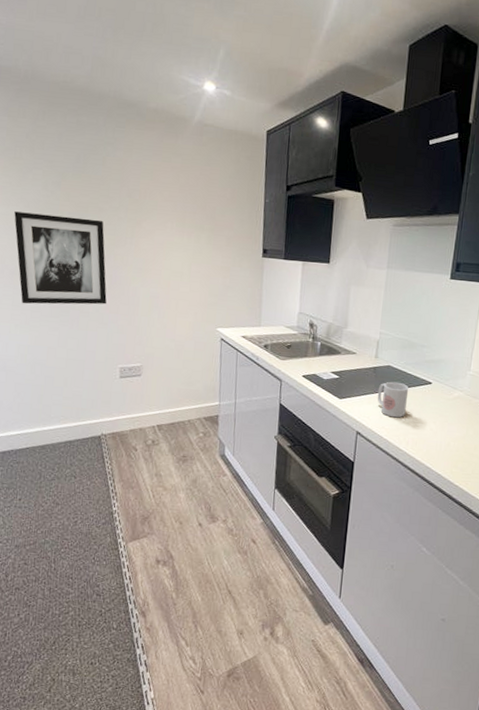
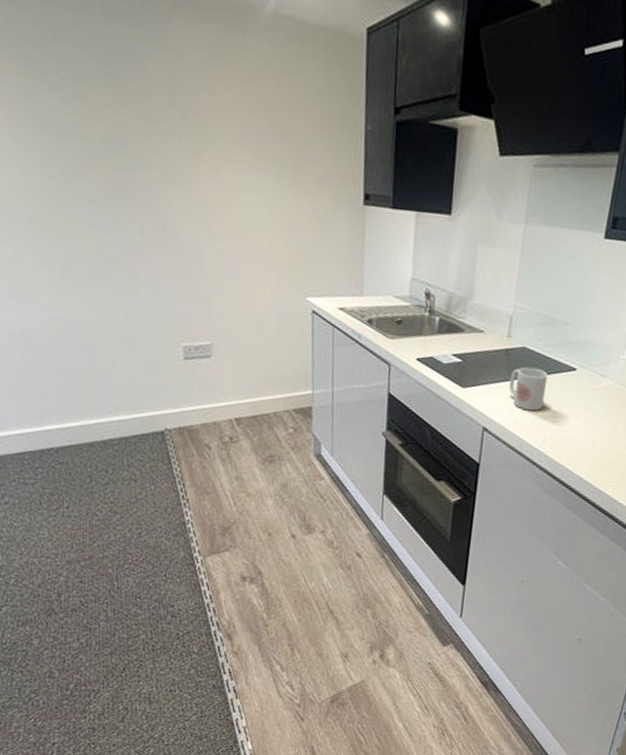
wall art: present [14,211,107,305] -> none [26,134,160,264]

